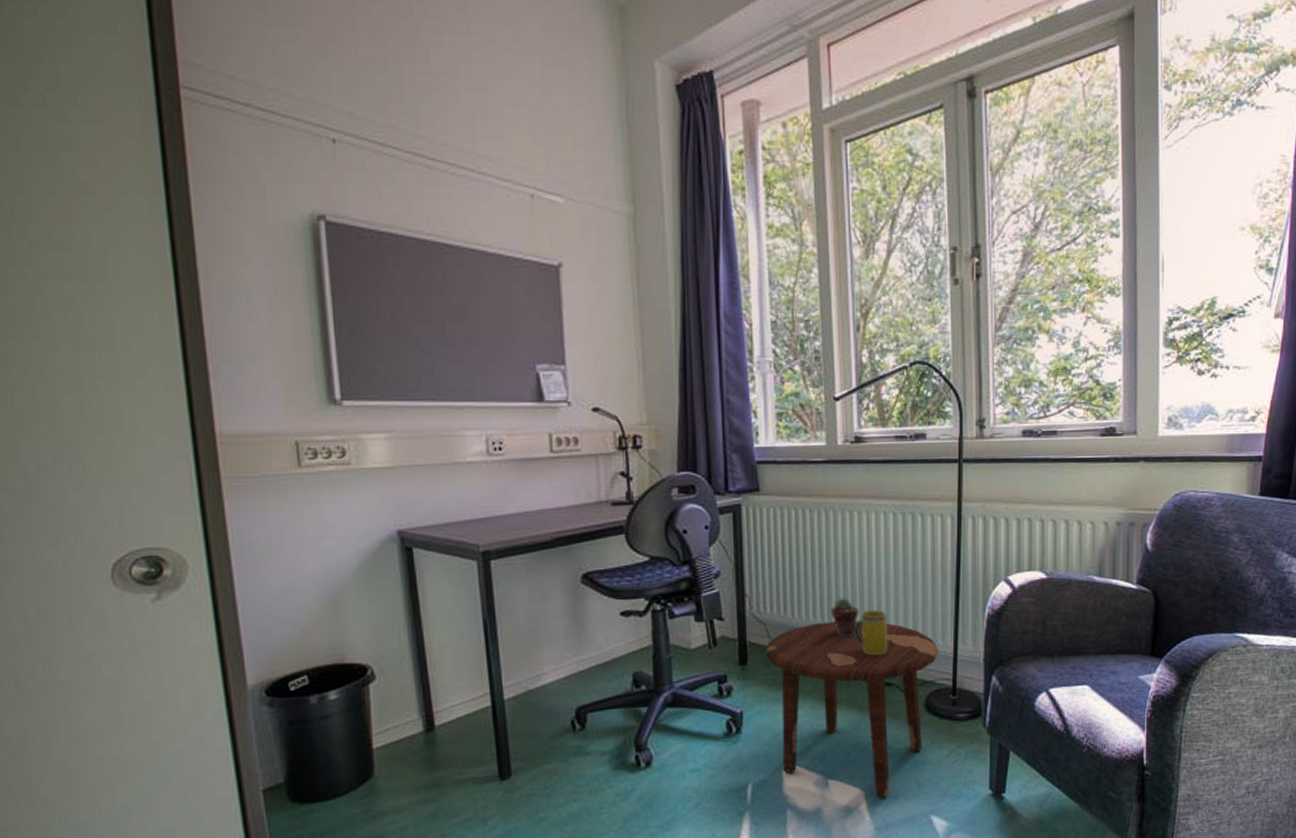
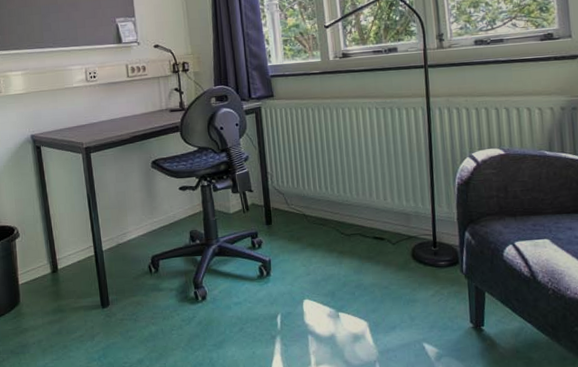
side table: present [765,620,938,798] -> none [285,190,419,328]
potted succulent: present [831,598,859,636] -> none [332,173,354,202]
mug: present [853,609,888,656] -> none [351,181,379,217]

